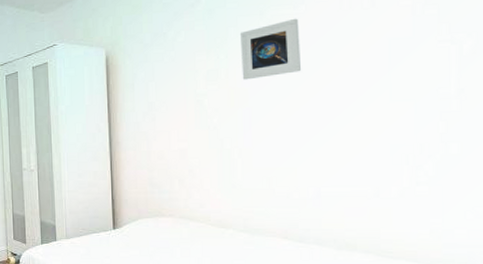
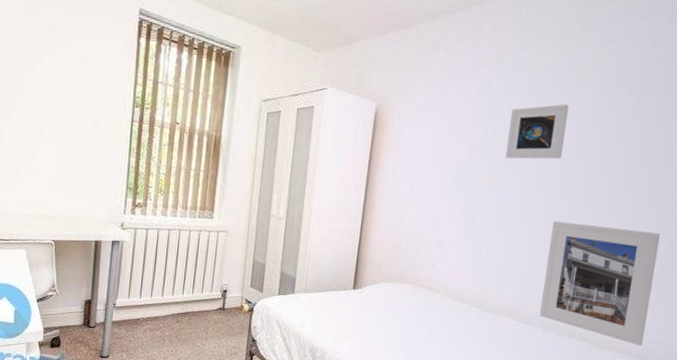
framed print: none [306,130,436,251] -> present [539,221,660,346]

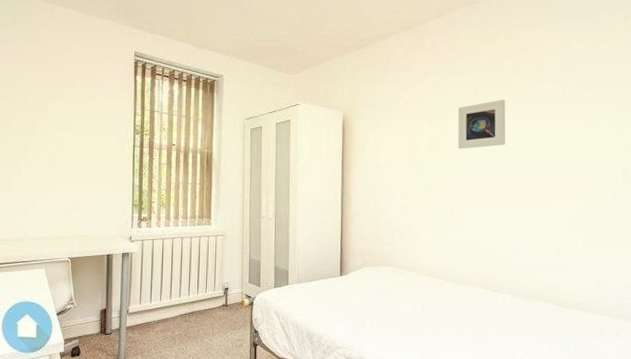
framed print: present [539,221,660,346] -> none [506,199,600,302]

